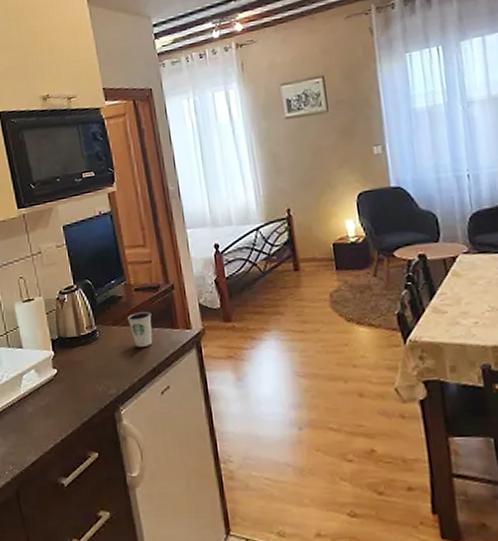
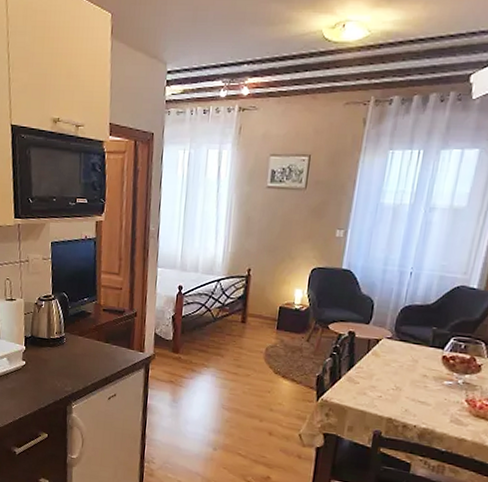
dixie cup: present [127,312,153,347] -> none [92,329,113,359]

